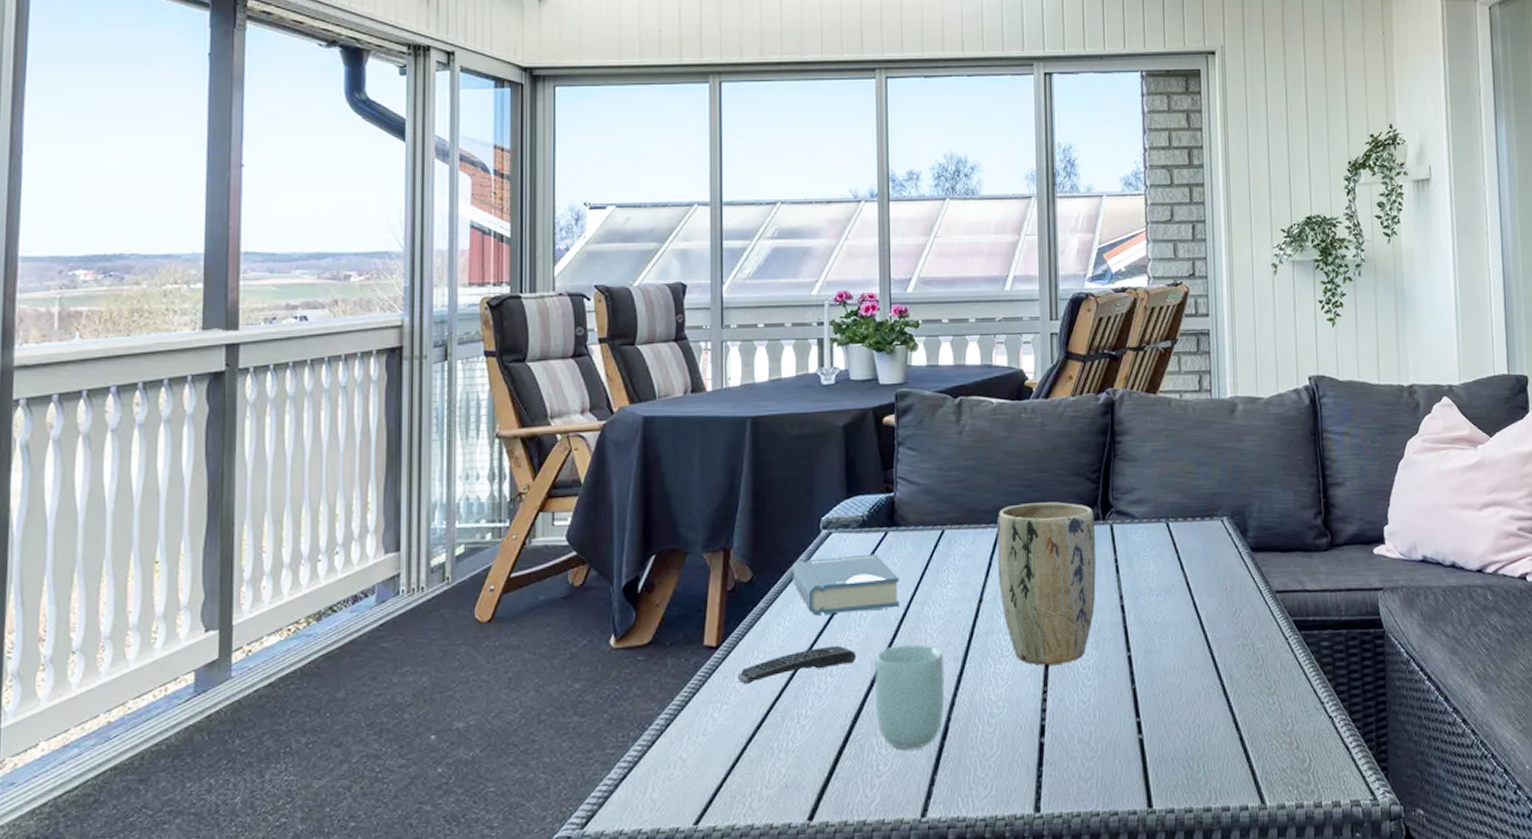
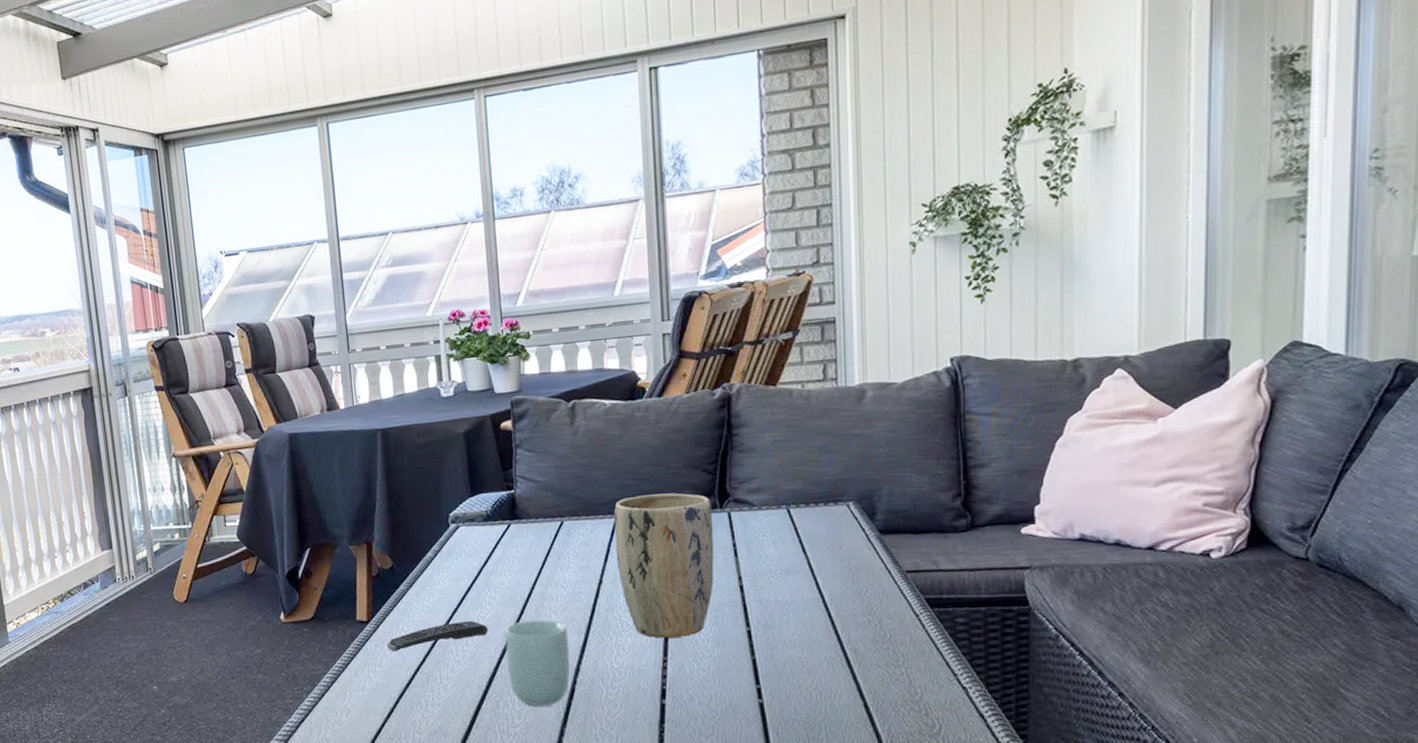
hardback book: present [793,553,899,616] -> none [427,543,524,596]

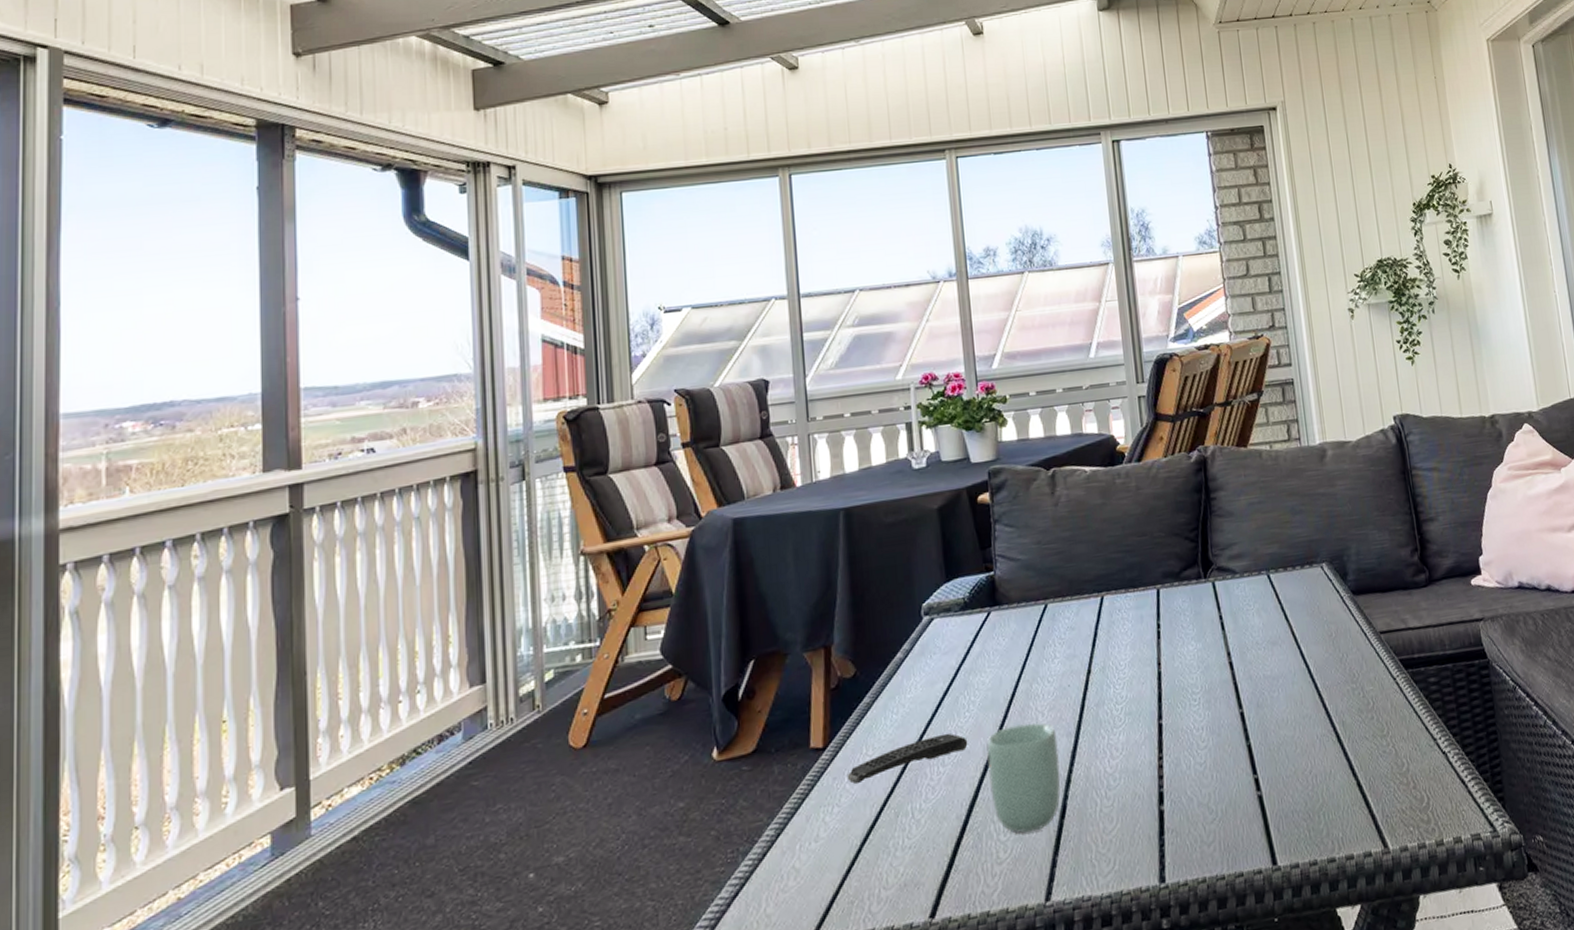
plant pot: present [613,493,714,638] -> none [1099,564,1204,732]

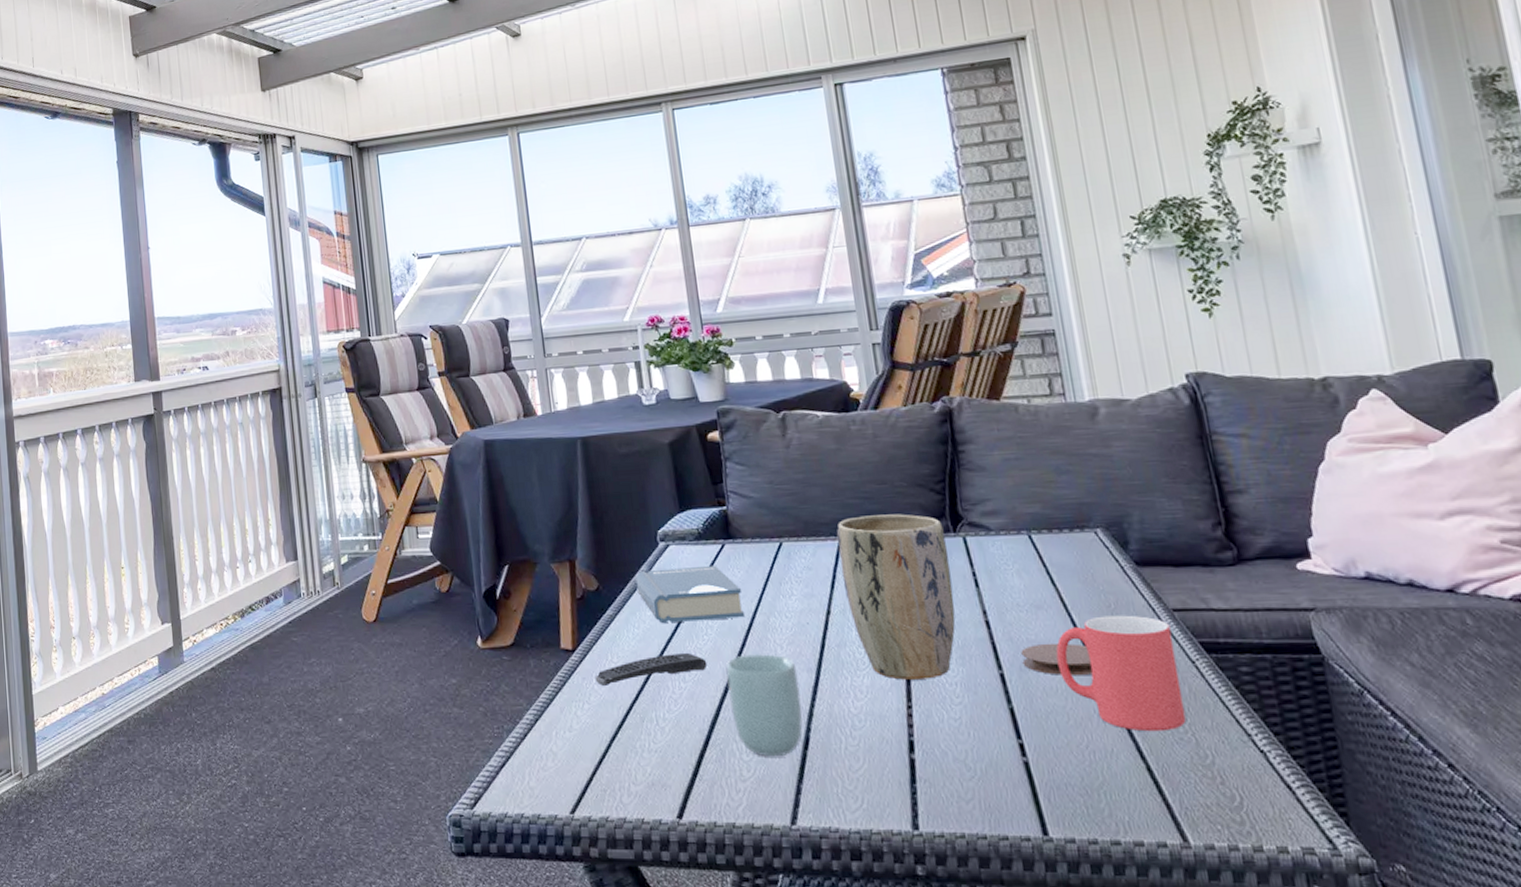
hardback book: none [896,635,1007,705] -> present [635,565,744,624]
plant pot: none [1099,564,1204,732] -> present [836,514,956,680]
coaster: none [1258,674,1317,707] -> present [1020,642,1093,675]
mug: none [1287,641,1389,750] -> present [1056,615,1186,732]

